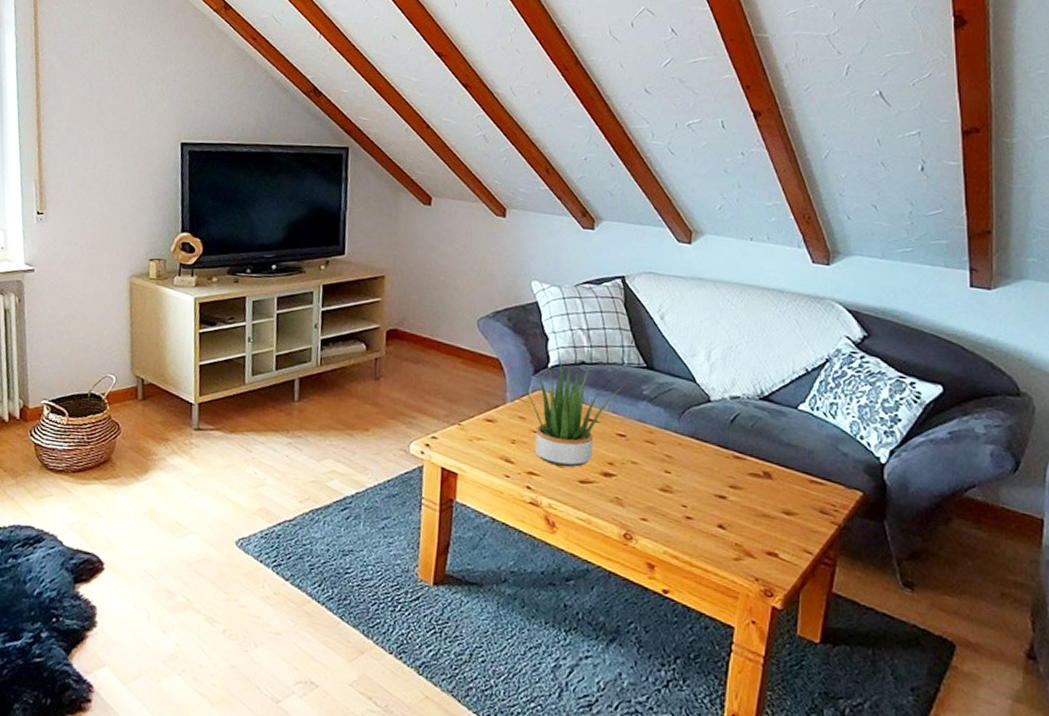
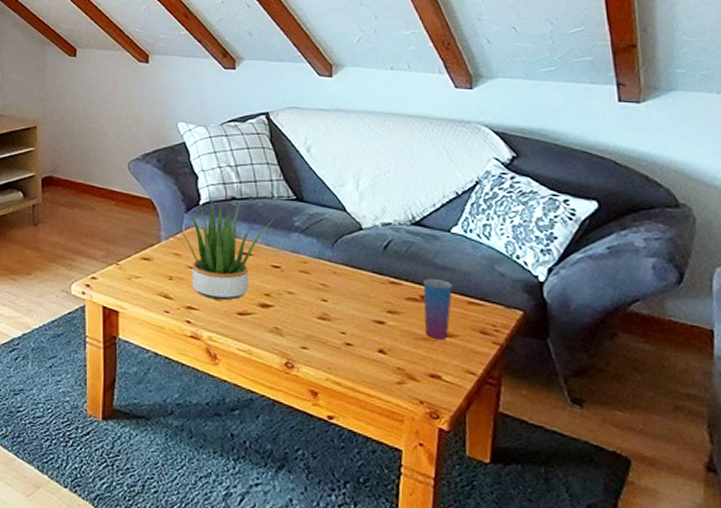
cup: none [766,455,795,518] -> present [423,279,453,340]

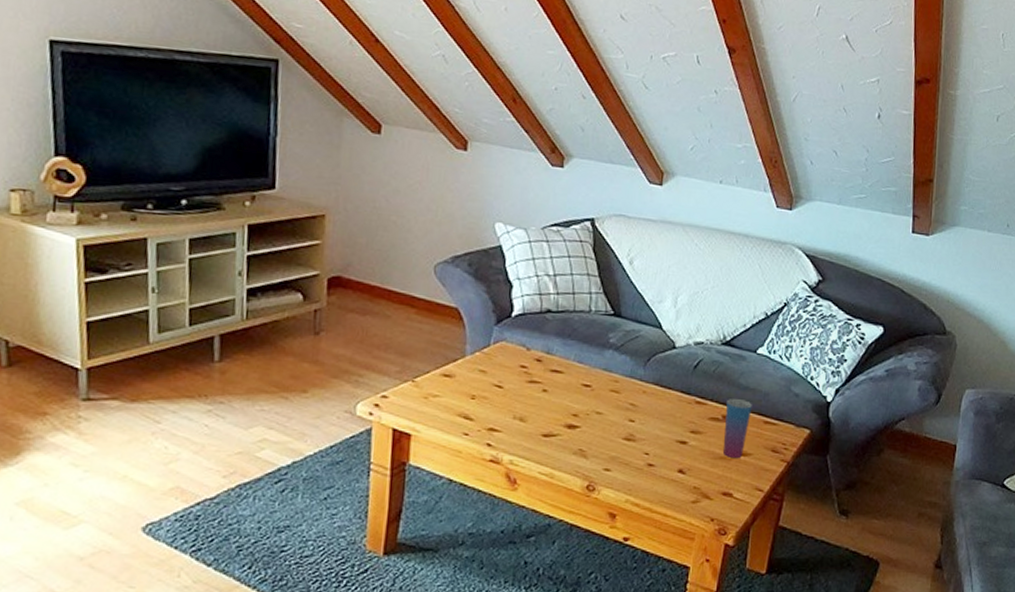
potted plant: present [169,198,275,301] -> none [477,309,590,421]

